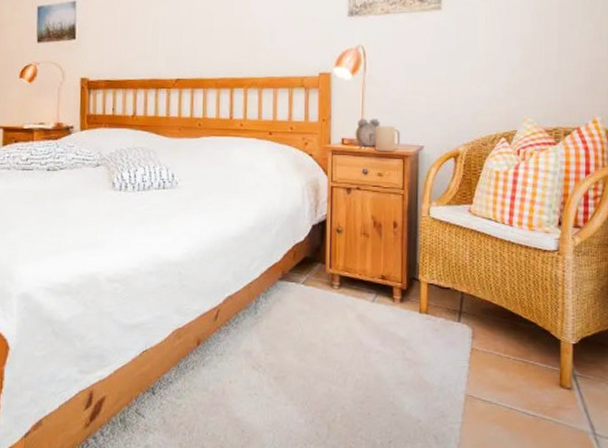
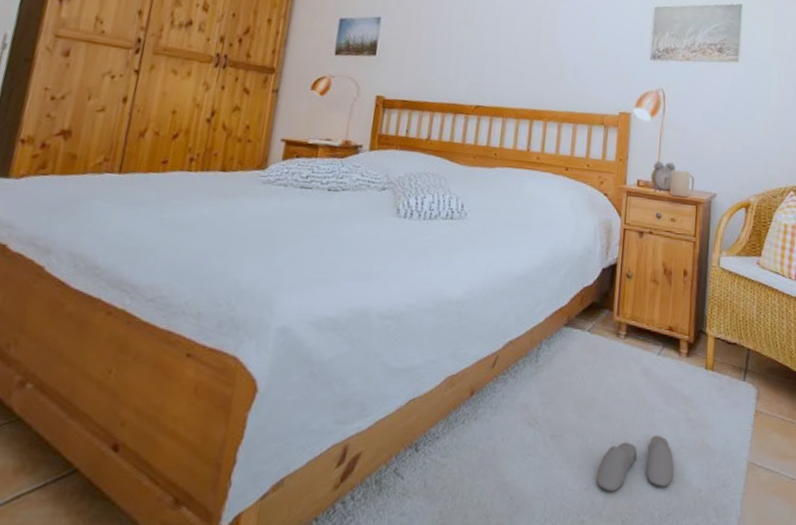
slippers: none [319,374,393,425] -> present [595,435,674,493]

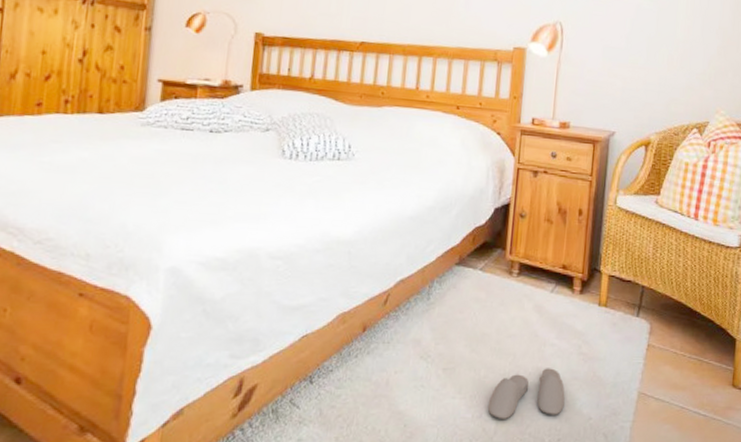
alarm clock: present [650,161,676,193] -> none [546,98,573,131]
mug: present [669,169,695,198] -> none [565,107,593,137]

